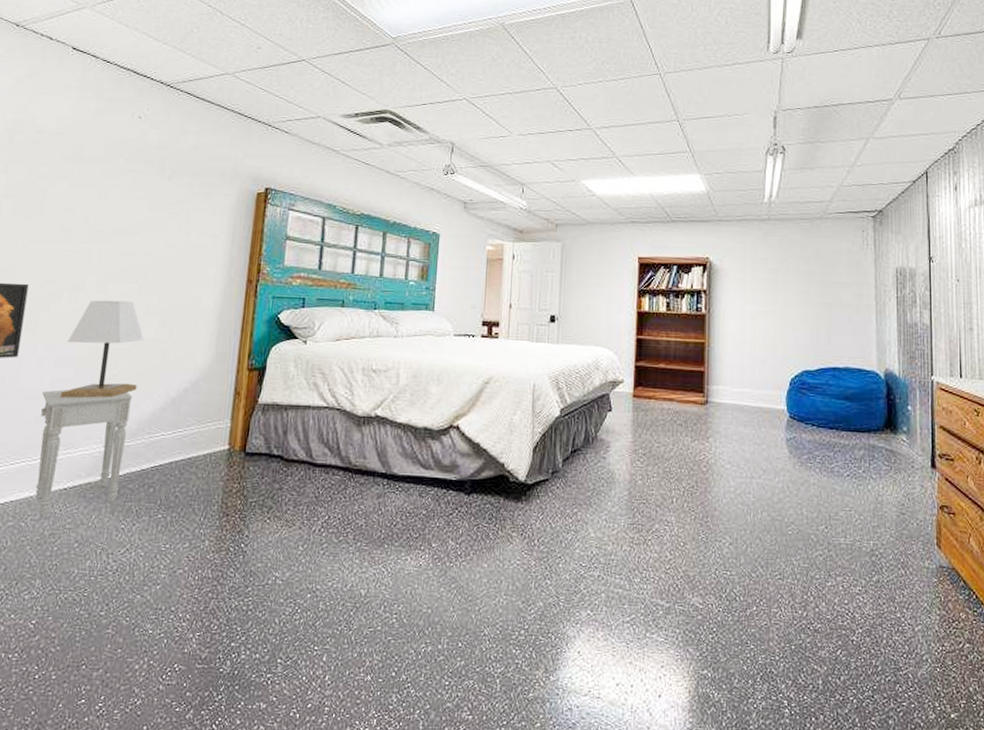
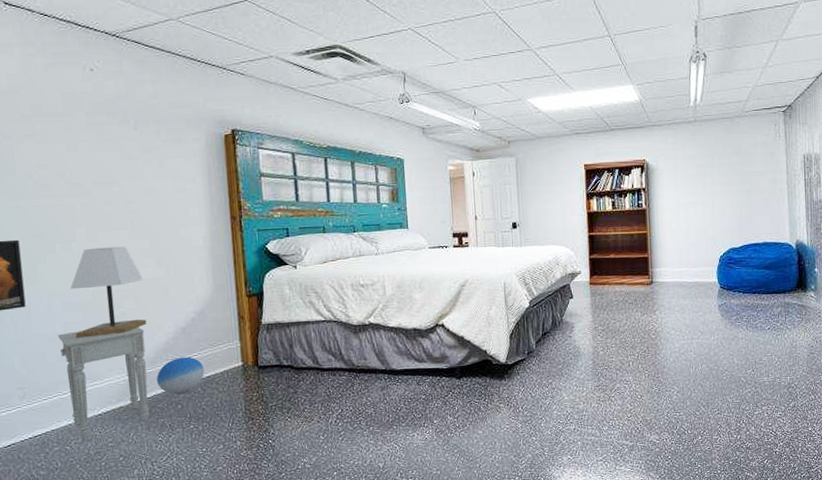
ball: none [133,432,187,475] -> present [157,356,205,394]

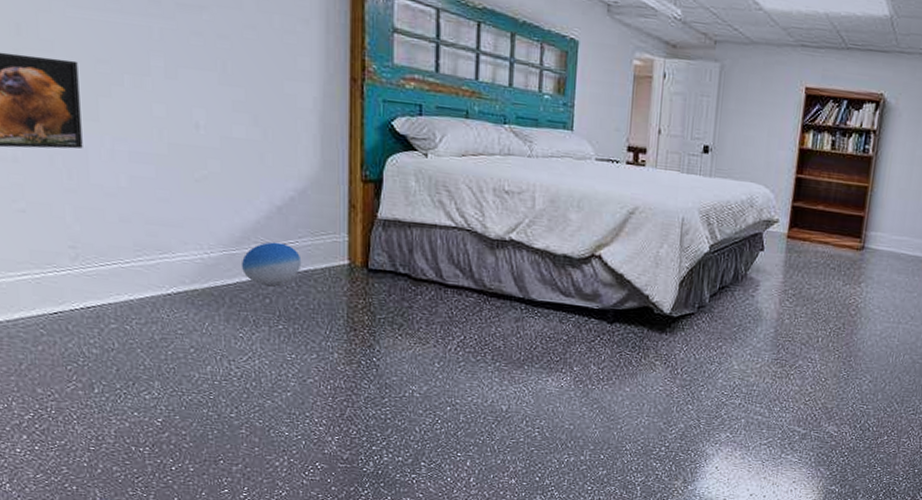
nightstand: present [58,327,150,440] -> none [122,188,230,321]
lamp: present [70,246,147,338] -> none [140,87,234,201]

